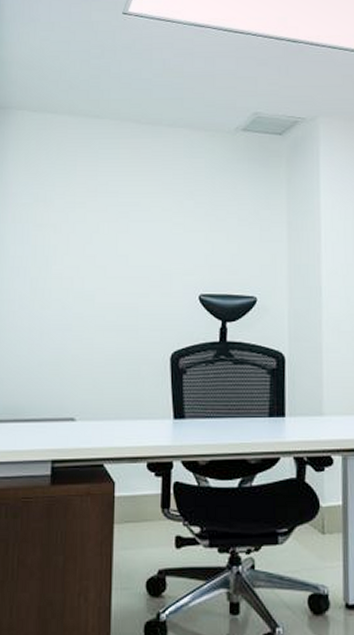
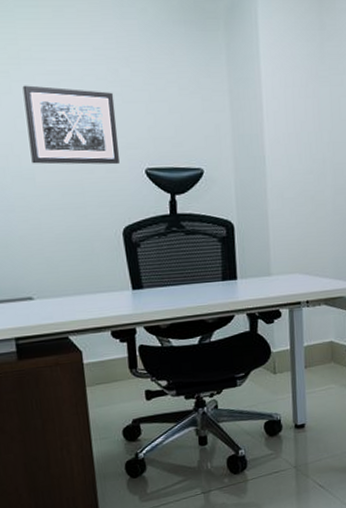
wall art: none [94,215,176,290] -> present [22,85,120,165]

